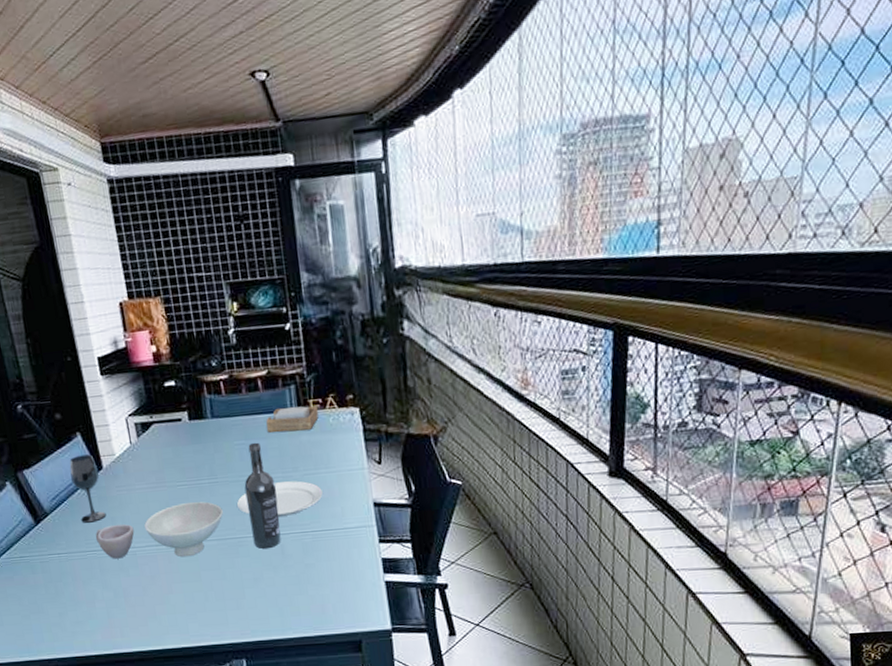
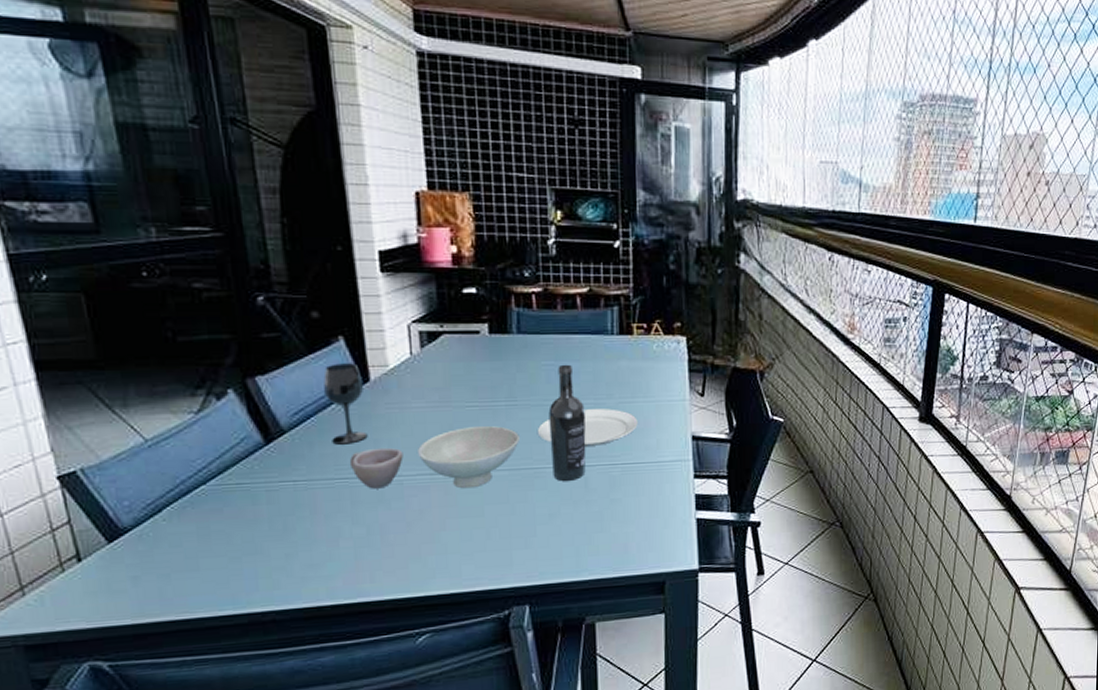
napkin holder: present [266,406,319,433] -> none [581,329,641,357]

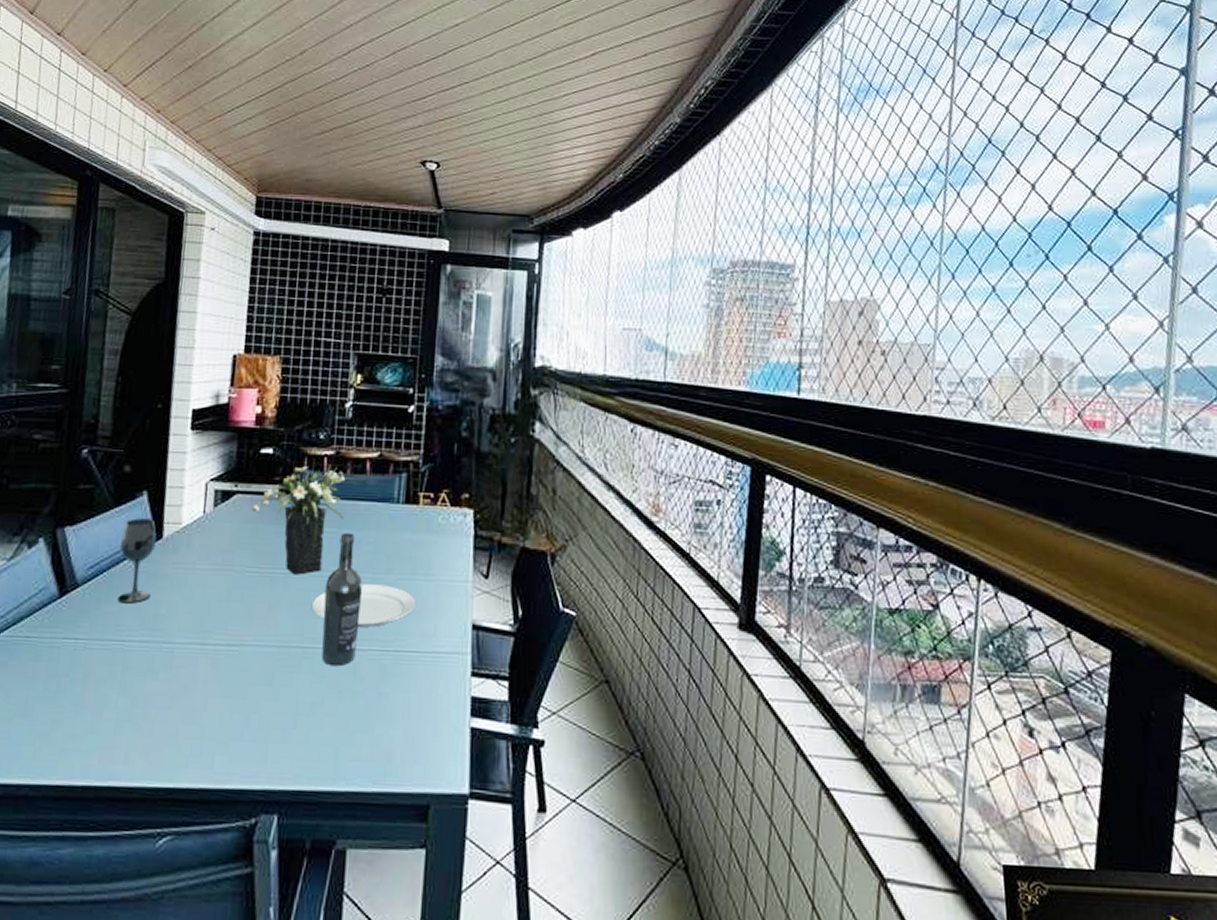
cup: present [349,447,404,489] -> none [128,610,180,655]
bowl: present [418,425,520,488] -> none [193,594,293,663]
flower arrangement: none [462,301,560,406] -> present [252,464,346,575]

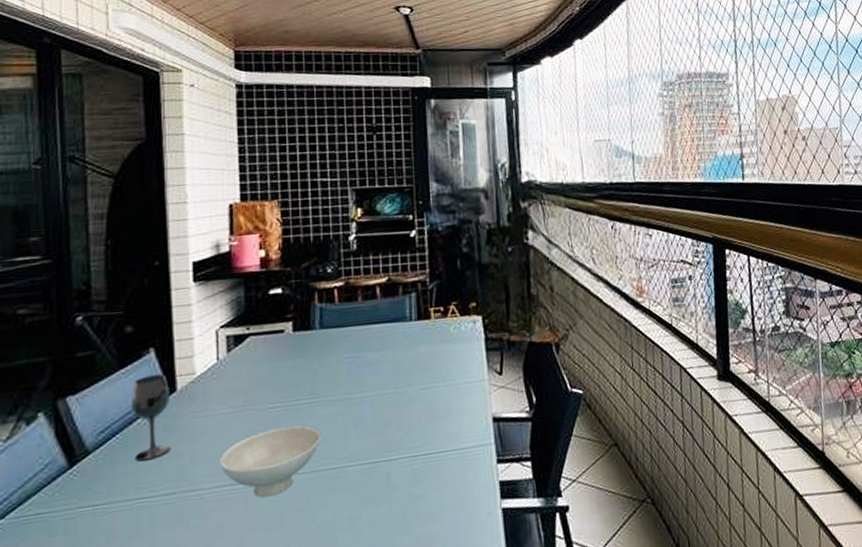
bowl: none [193,594,293,663] -> present [220,425,321,497]
flower arrangement: present [252,464,346,575] -> none [267,295,361,403]
plate: present [311,584,416,627] -> none [338,396,438,439]
wine bottle: present [321,532,363,666] -> none [350,354,388,480]

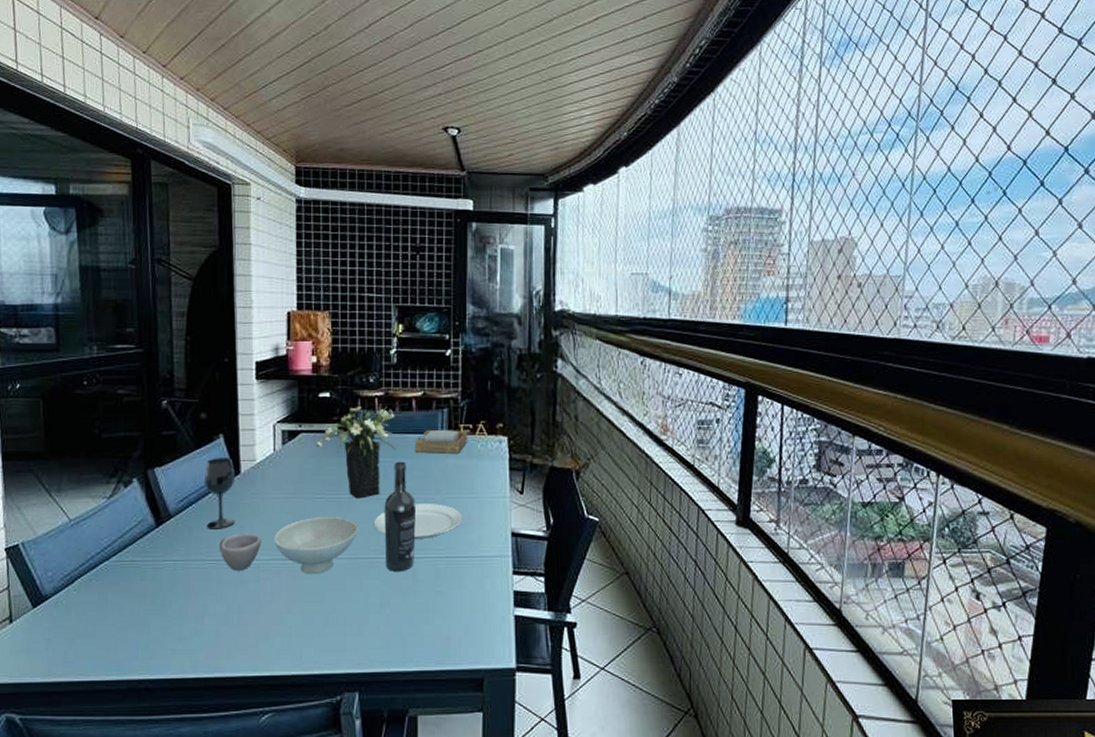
cup: none [150,459,205,507] -> present [218,533,262,571]
flower arrangement: none [267,295,361,403] -> present [315,404,396,499]
plate: none [338,396,438,439] -> present [373,503,462,539]
wine bottle: none [350,354,388,480] -> present [384,461,417,571]
napkin holder: none [381,314,439,344] -> present [414,429,467,455]

